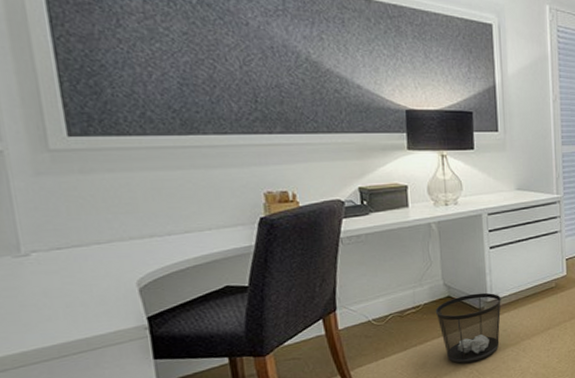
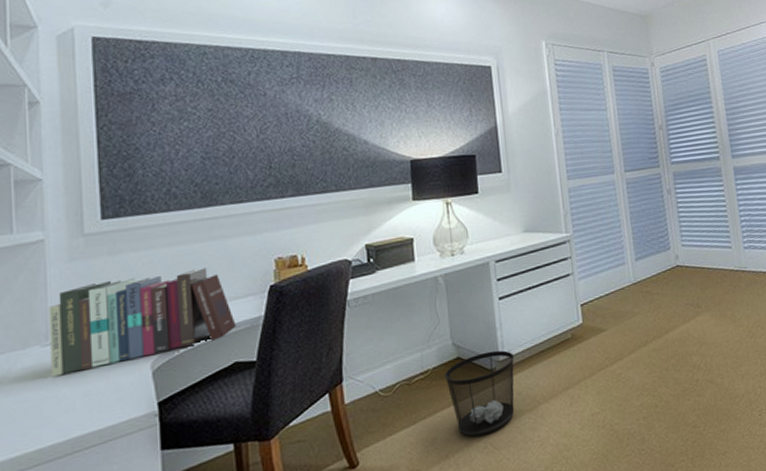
books: none [16,195,226,287] -> present [49,267,236,377]

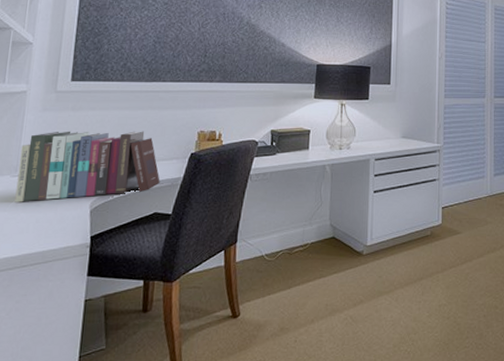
waste bin: present [444,350,515,437] -> none [320,236,380,308]

